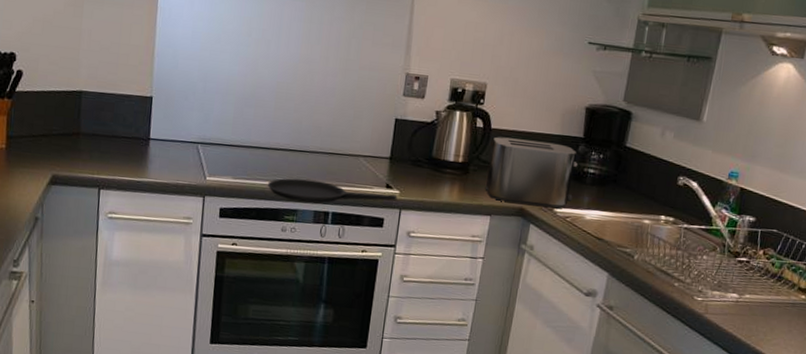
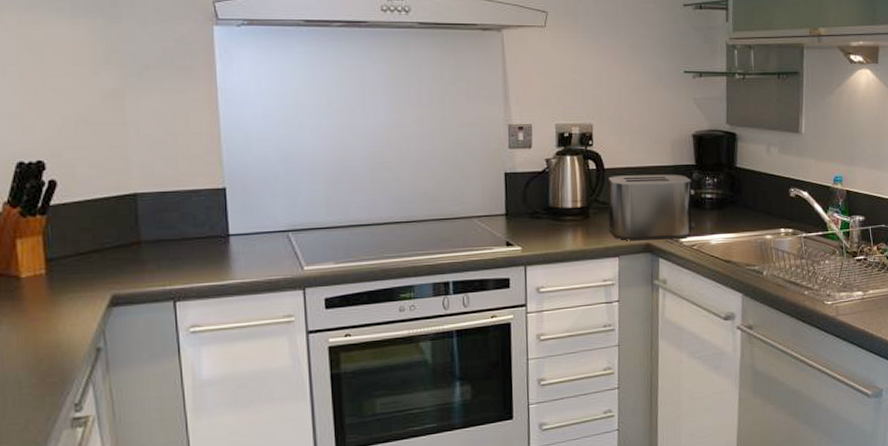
frying pan: present [267,178,398,203] -> none [375,250,520,277]

